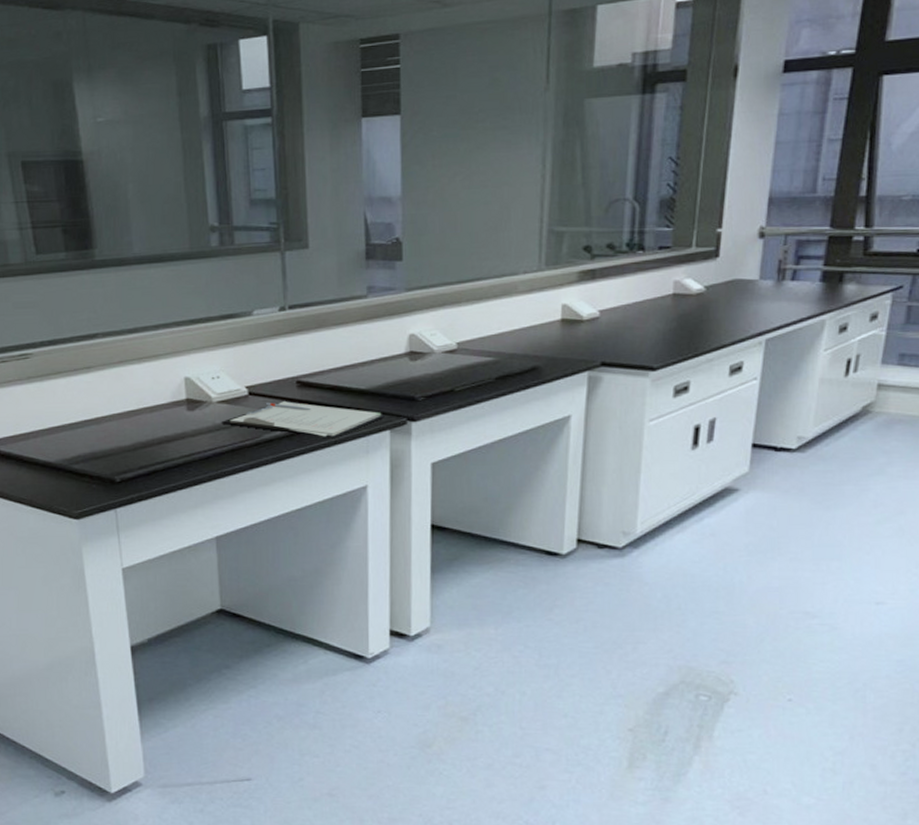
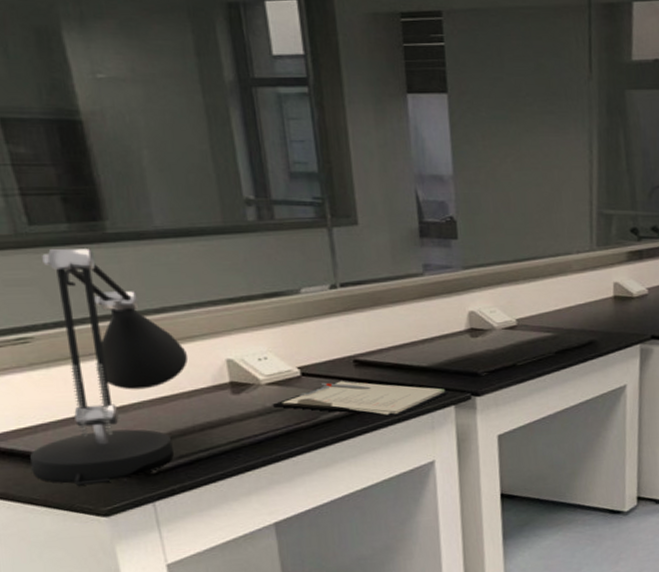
desk lamp: none [22,274,153,489] -> present [30,248,189,486]

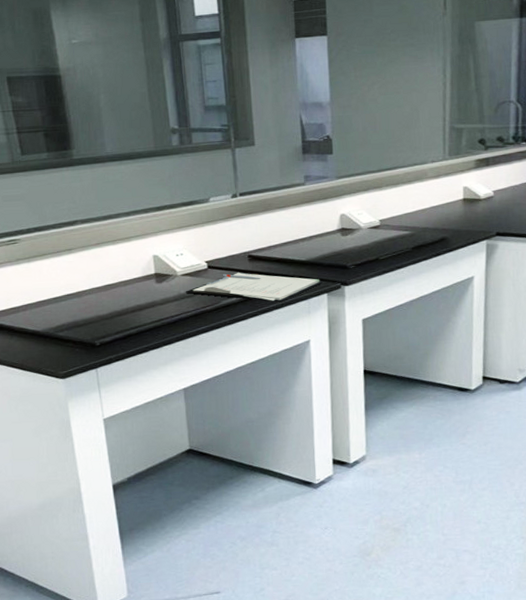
desk lamp: present [30,248,189,486] -> none [14,171,126,354]

